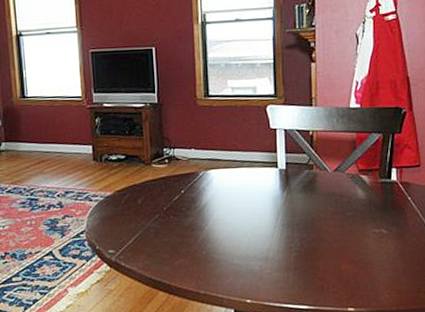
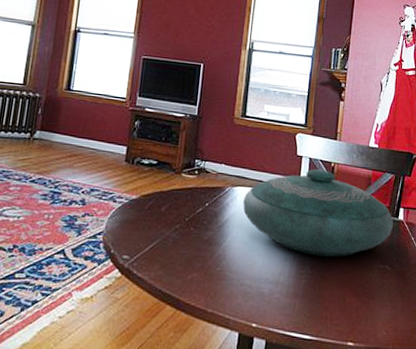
decorative bowl: none [219,140,387,228] -> present [243,169,394,257]

